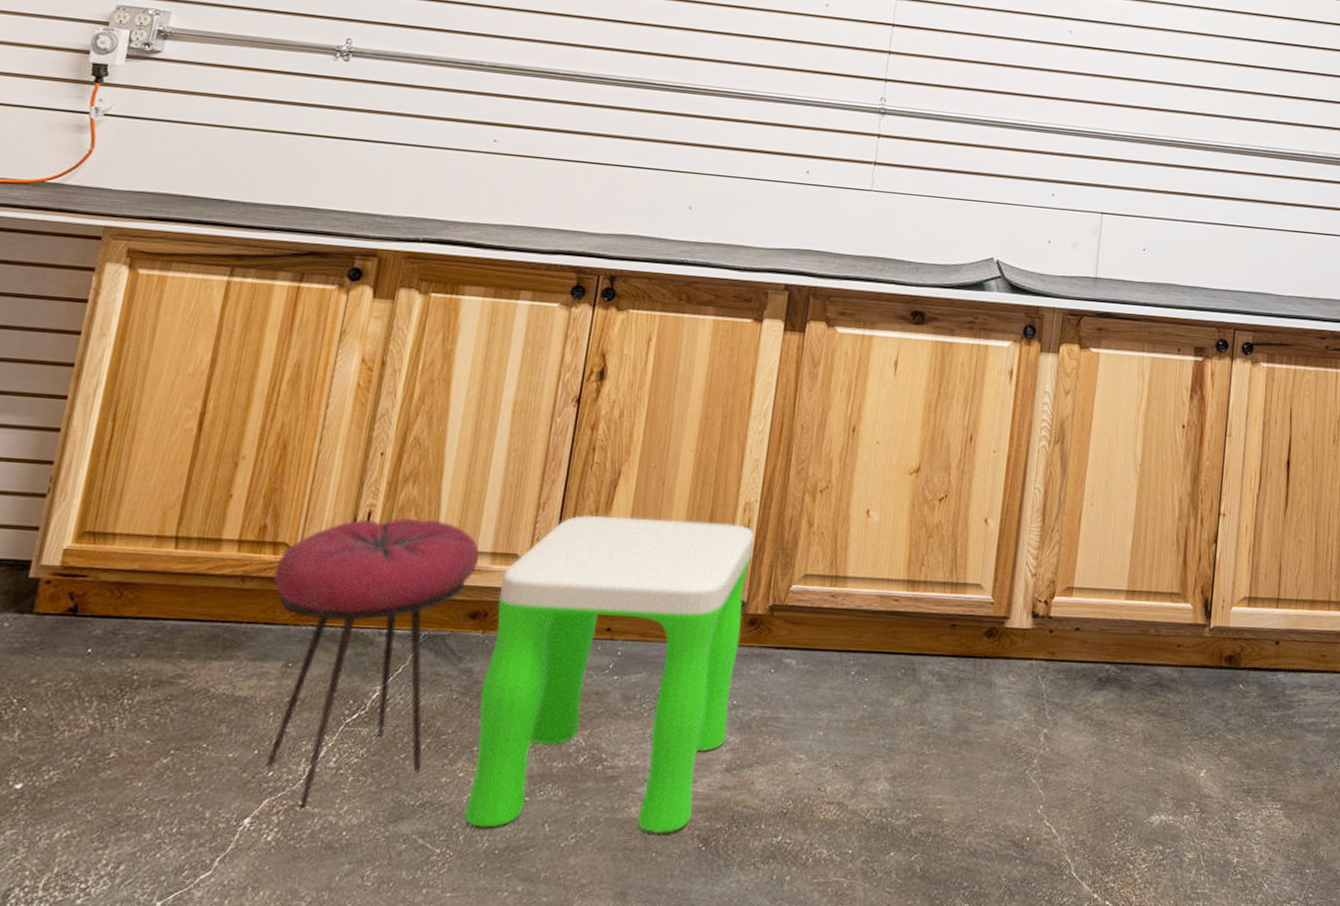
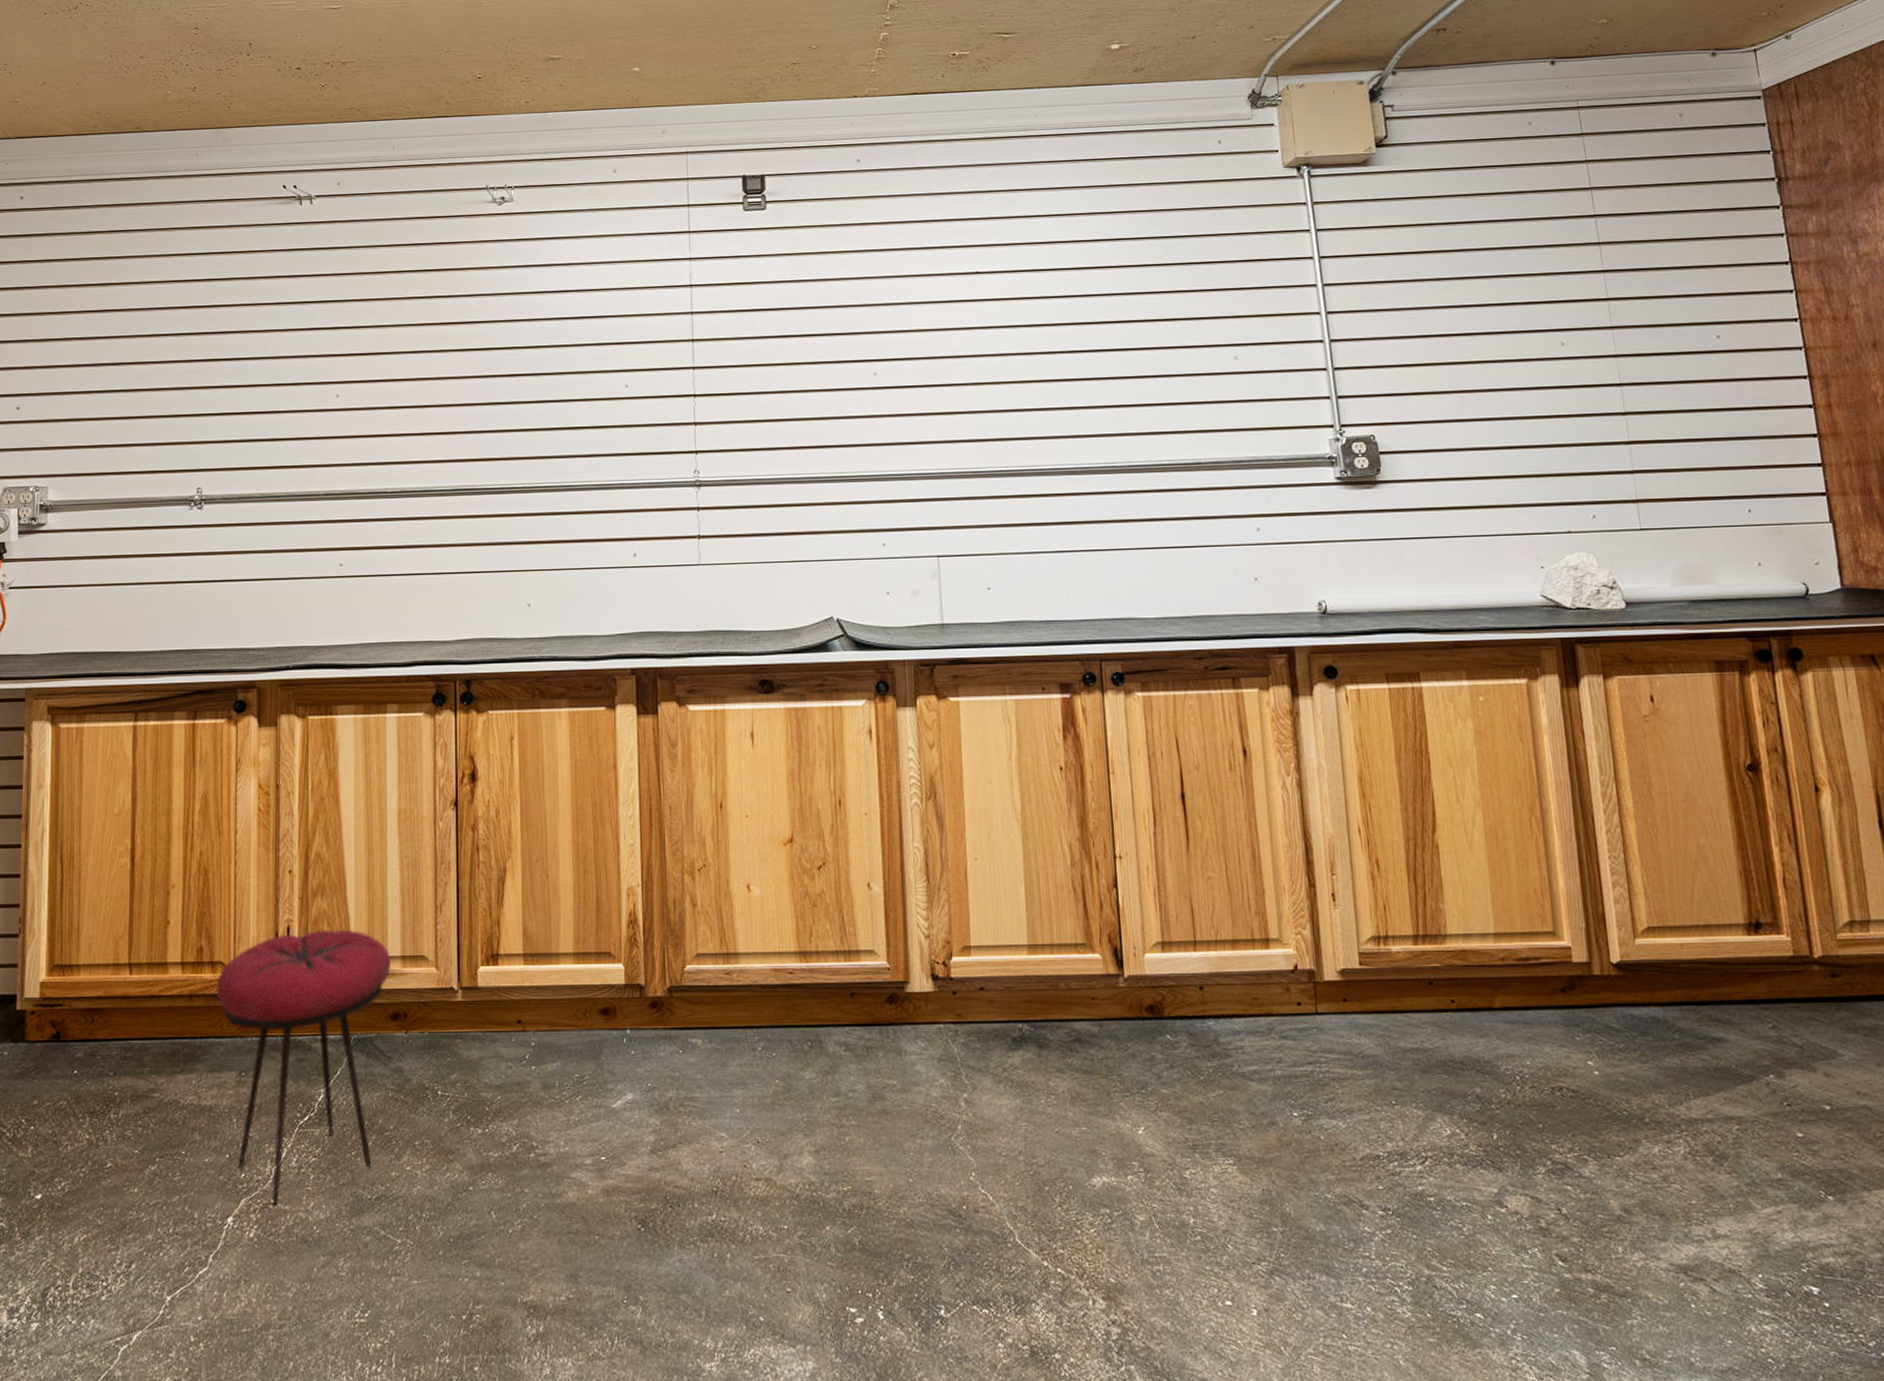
stool: present [464,514,755,834] -> none [413,910,647,1217]

